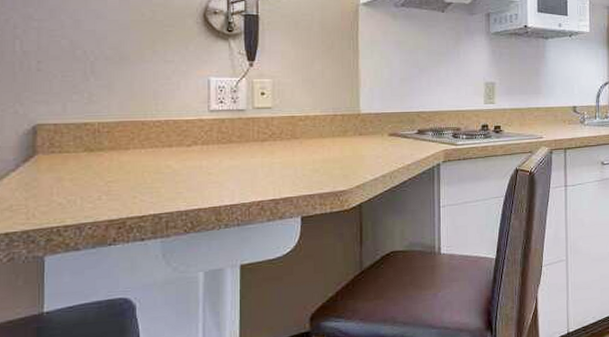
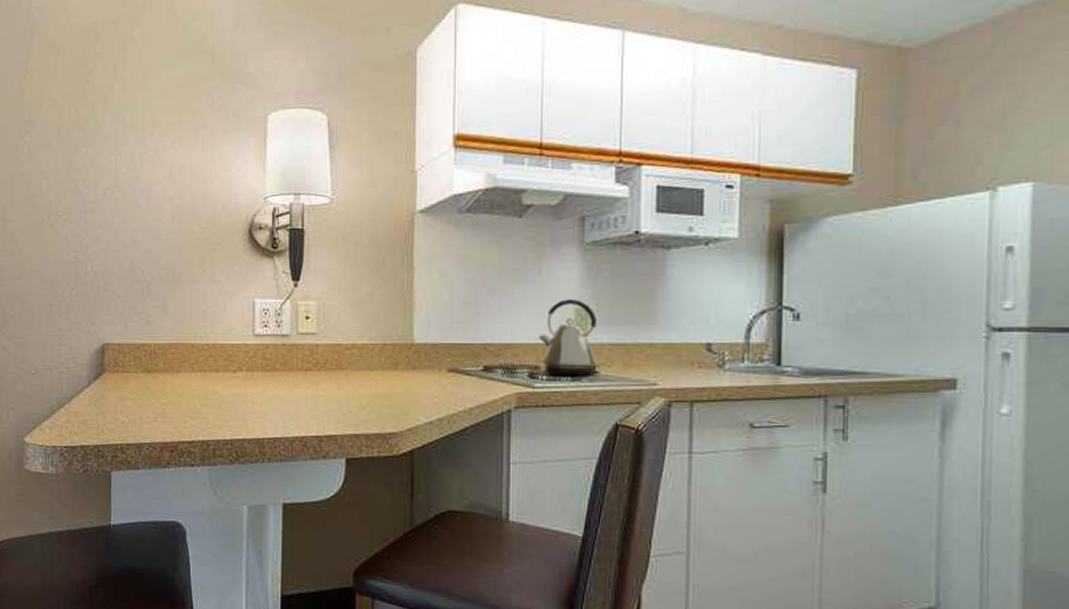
kettle: none [459,76,504,137] -> present [538,299,600,379]

